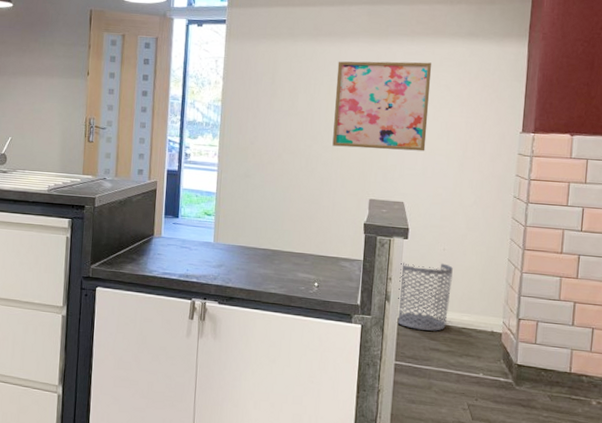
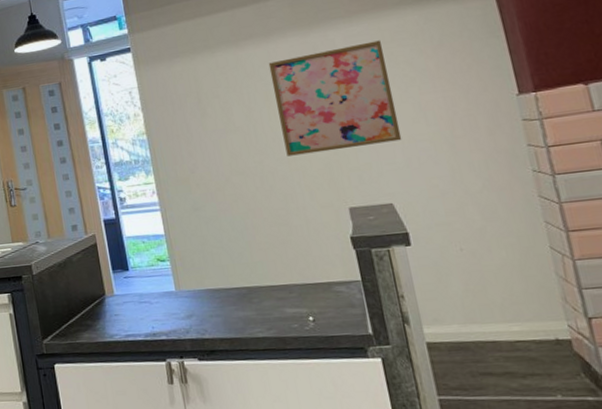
waste bin: present [396,262,453,331] -> none [410,266,492,353]

